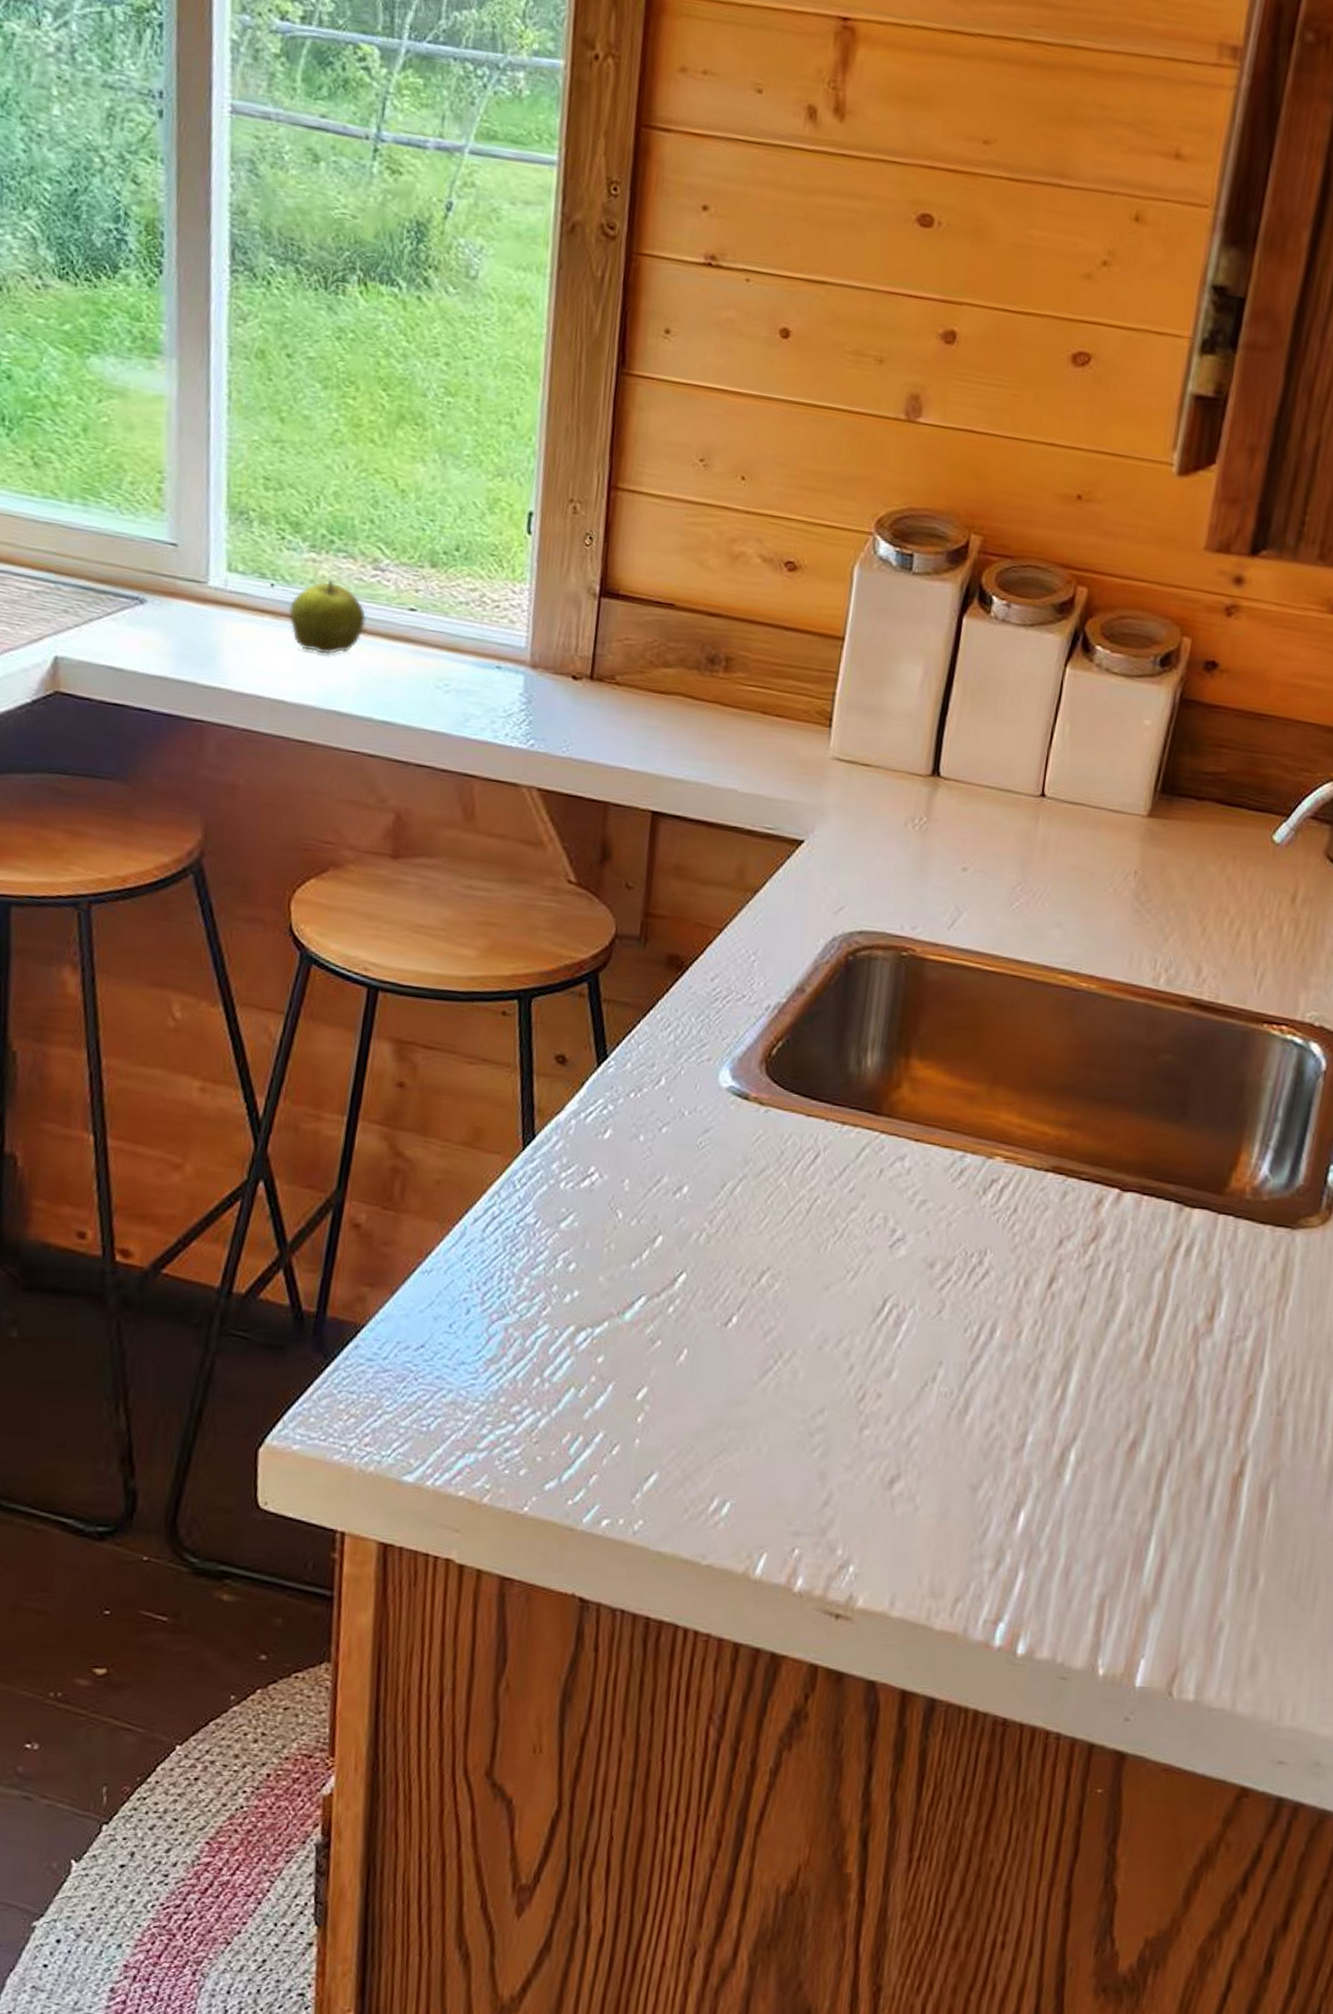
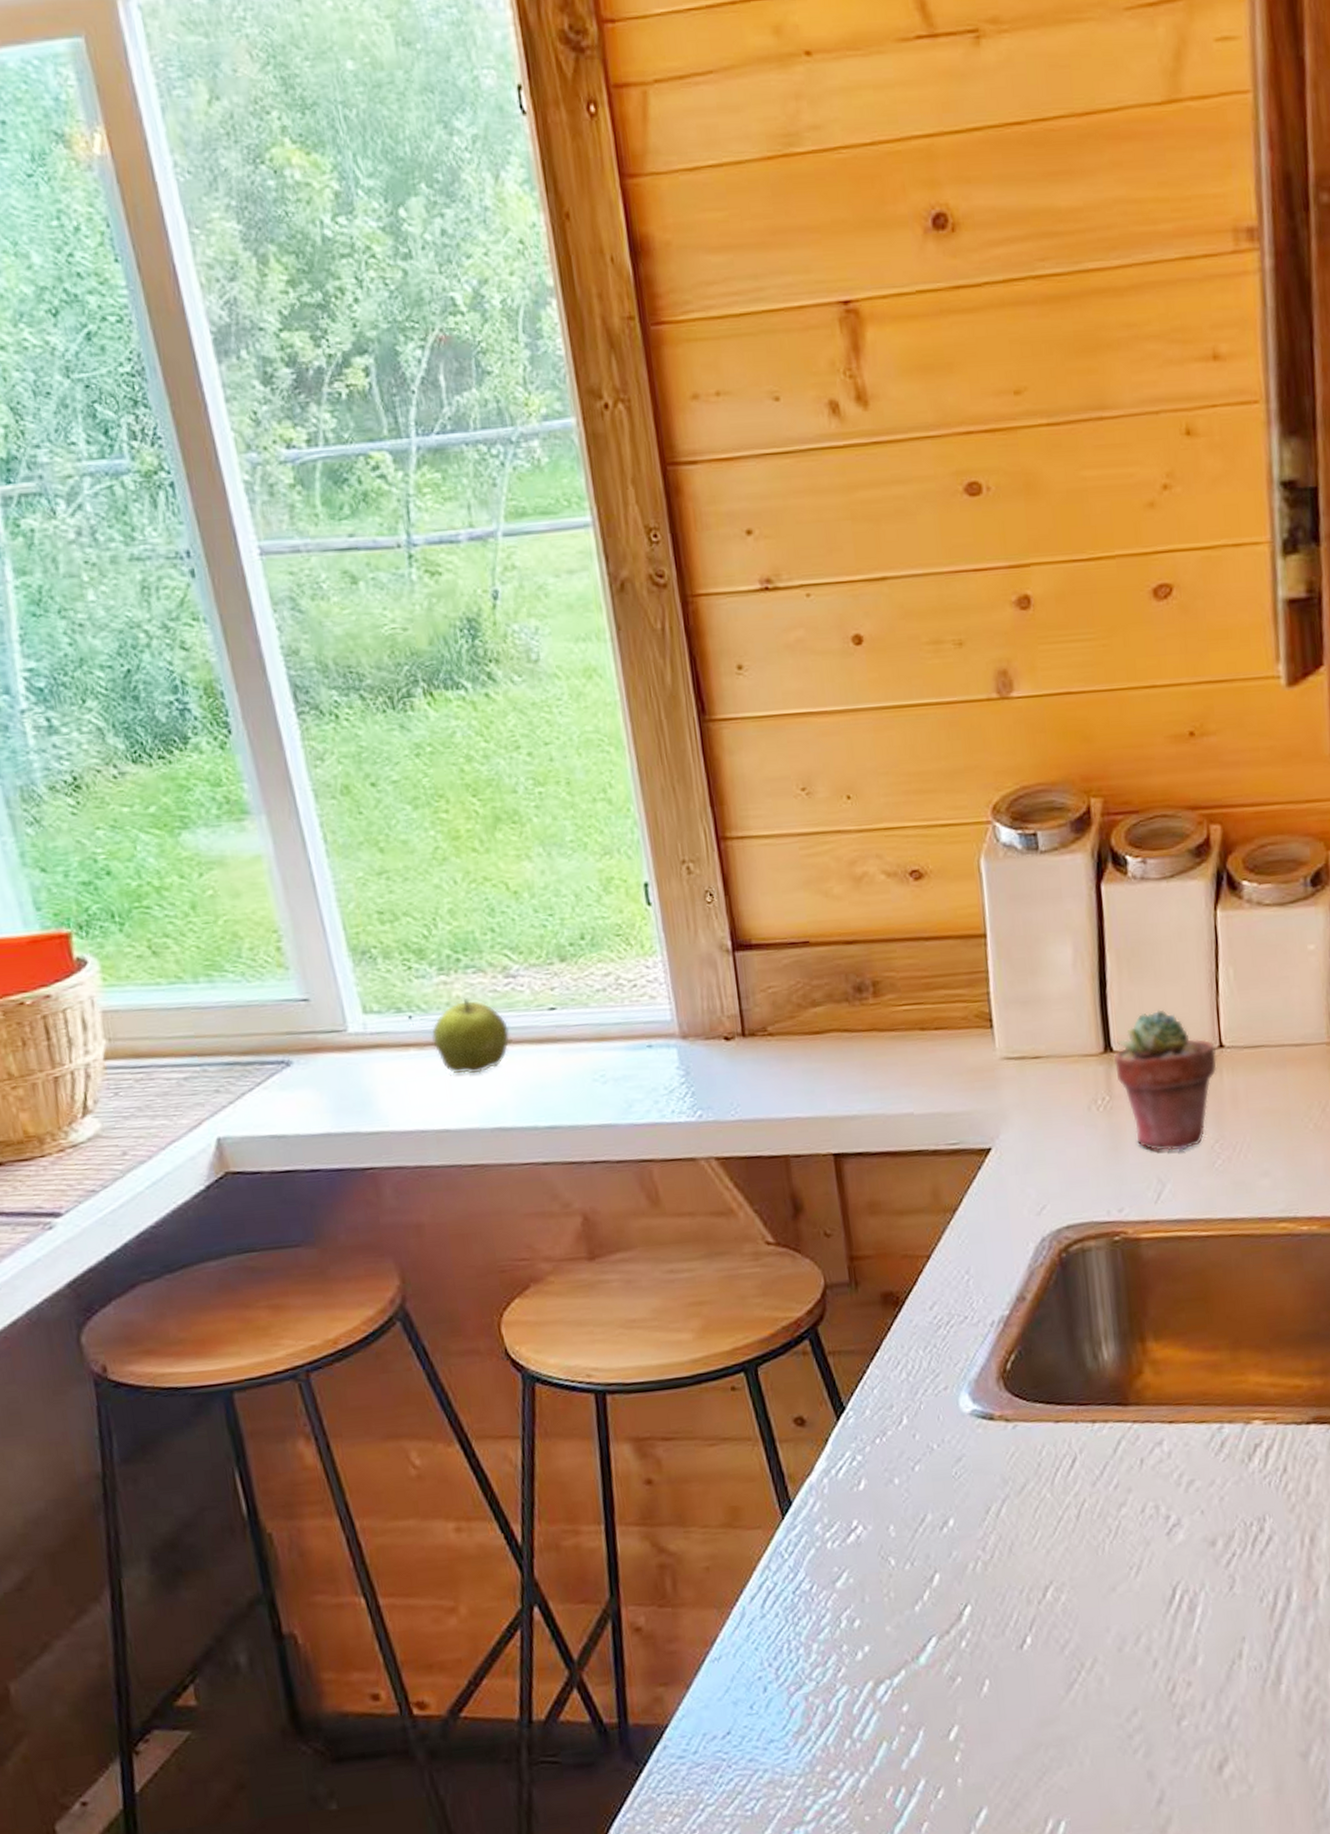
potted succulent: none [938,747,1037,886] -> present [1114,1009,1217,1152]

